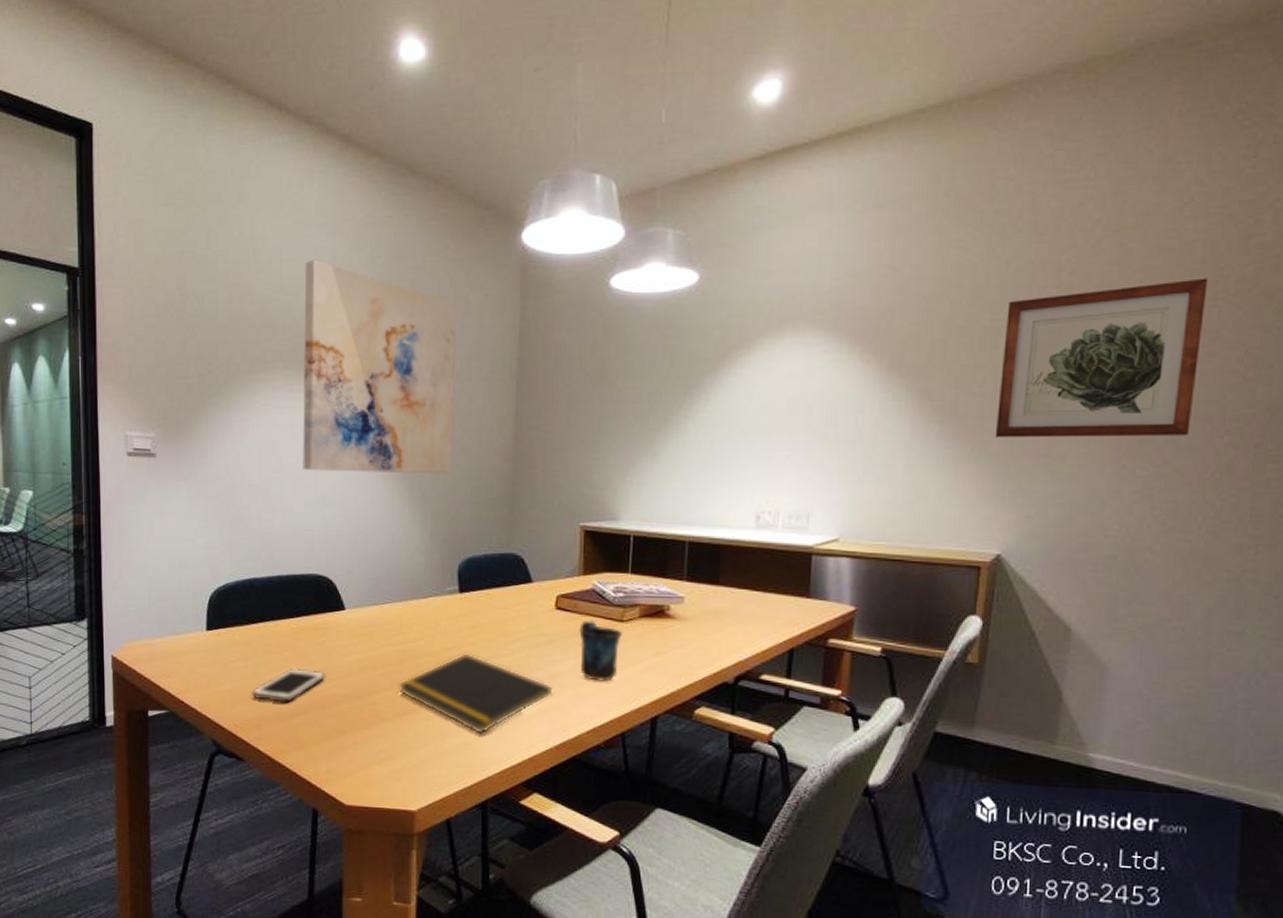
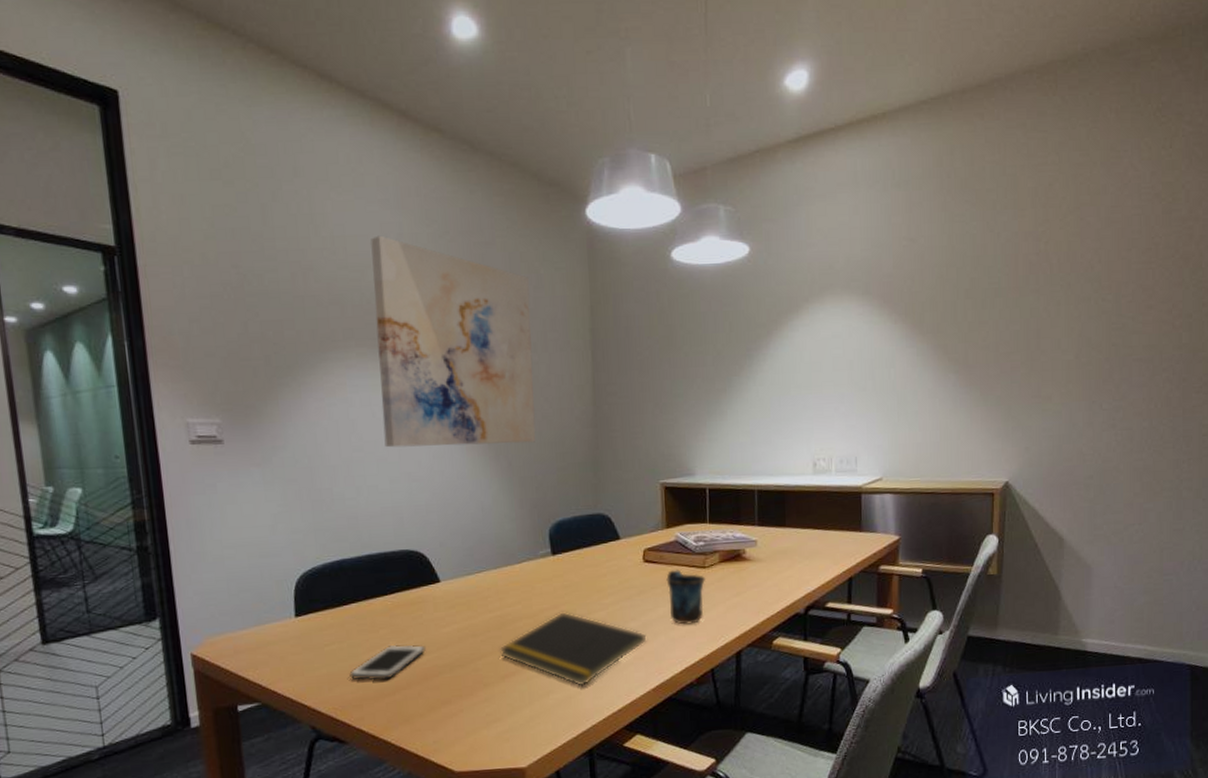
wall art: present [994,278,1208,438] -> none [998,245,1144,383]

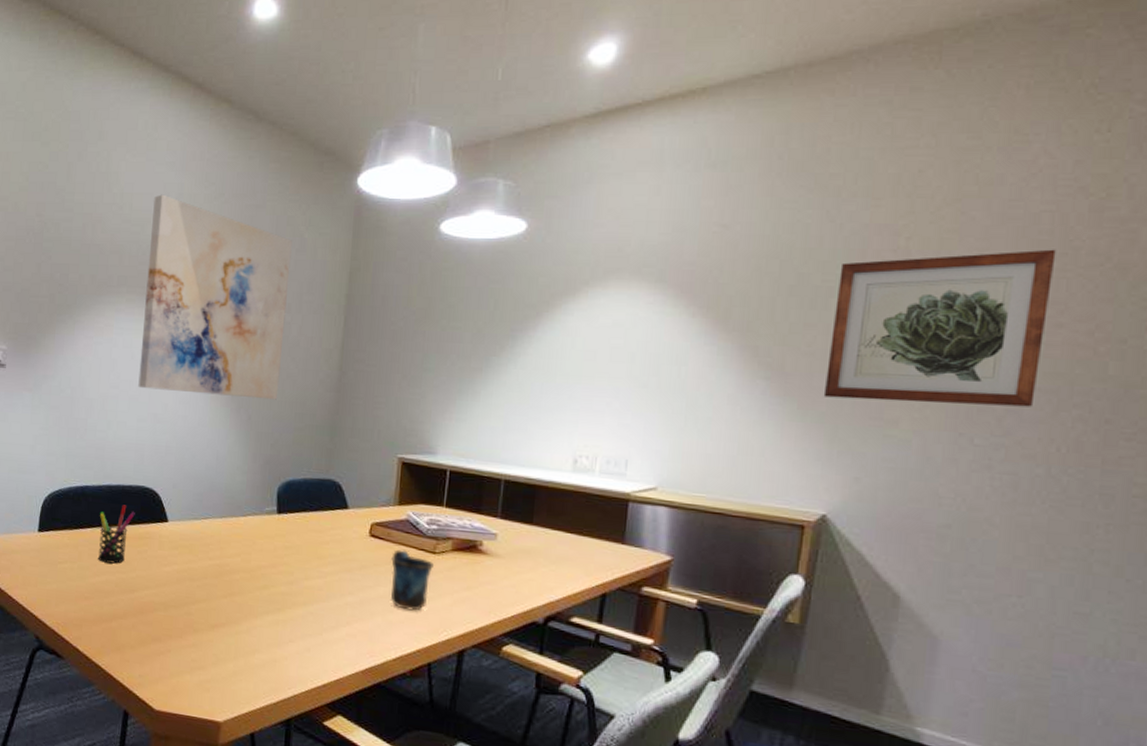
cell phone: present [349,644,427,681] -> none [75,573,147,606]
pen holder: none [363,572,403,636] -> present [98,505,135,564]
notepad: present [500,612,647,686] -> none [214,572,363,653]
wall art: none [998,245,1144,383] -> present [823,249,1057,407]

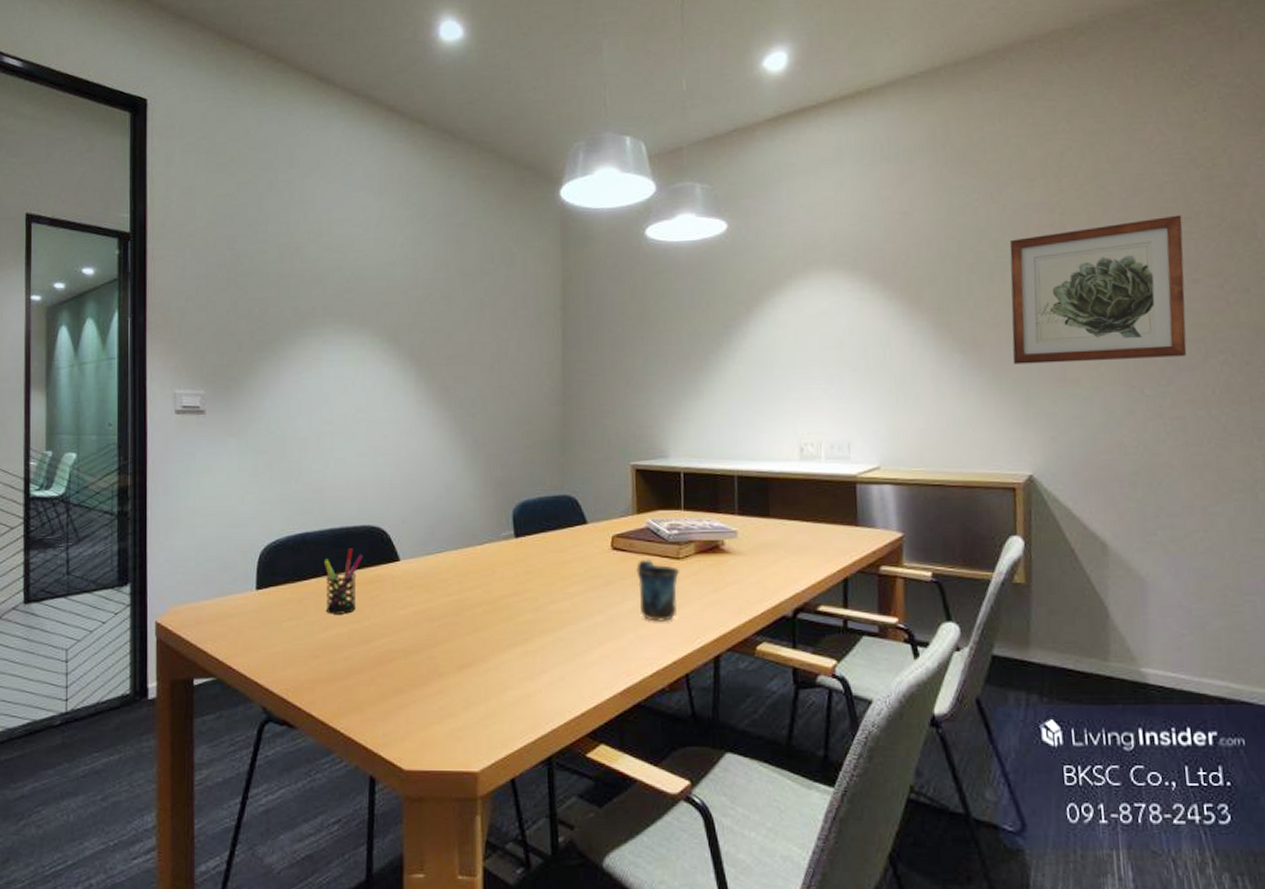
wall art: present [138,194,292,400] -> none [353,219,503,422]

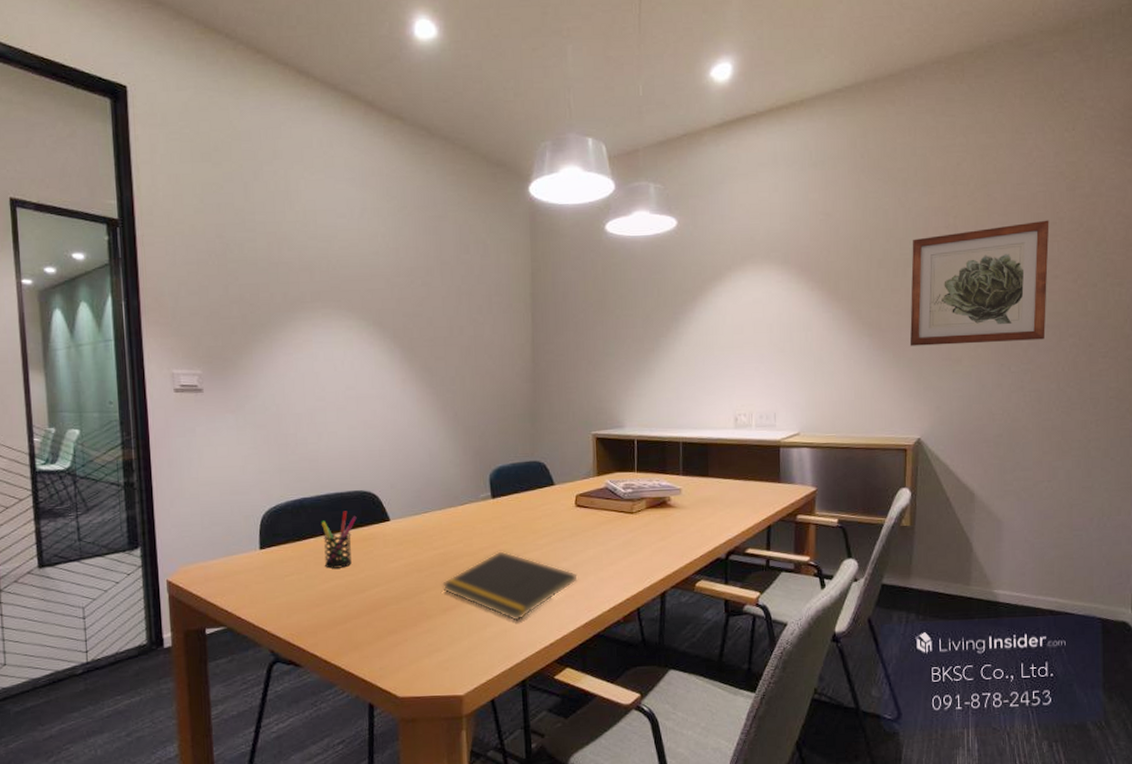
notepad: none [457,600,614,684] -> present [442,551,578,621]
mug: present [636,559,681,622] -> none [596,514,634,566]

